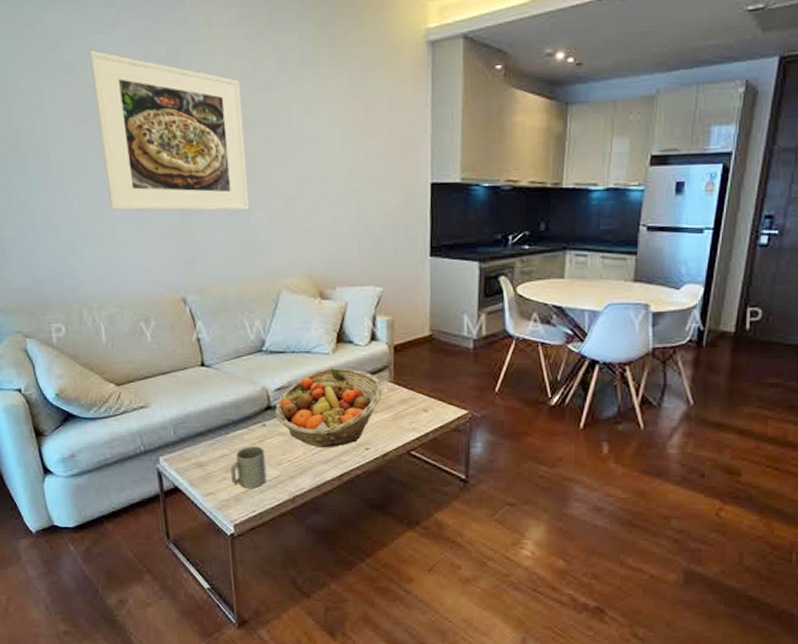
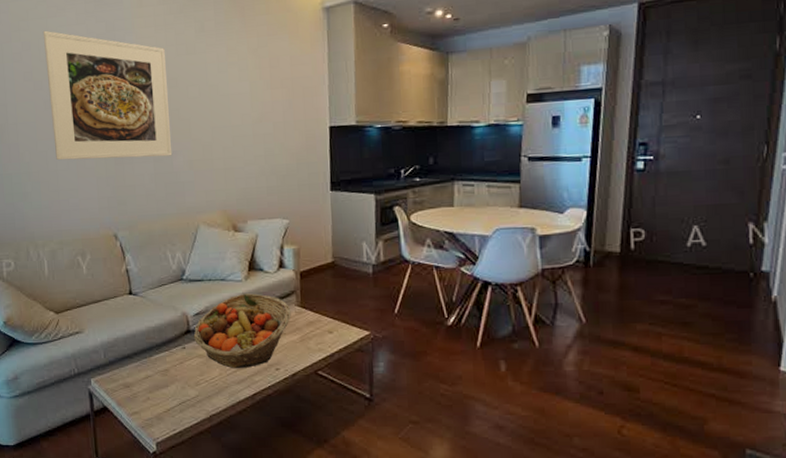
mug: present [231,446,267,488] -> none [154,368,186,407]

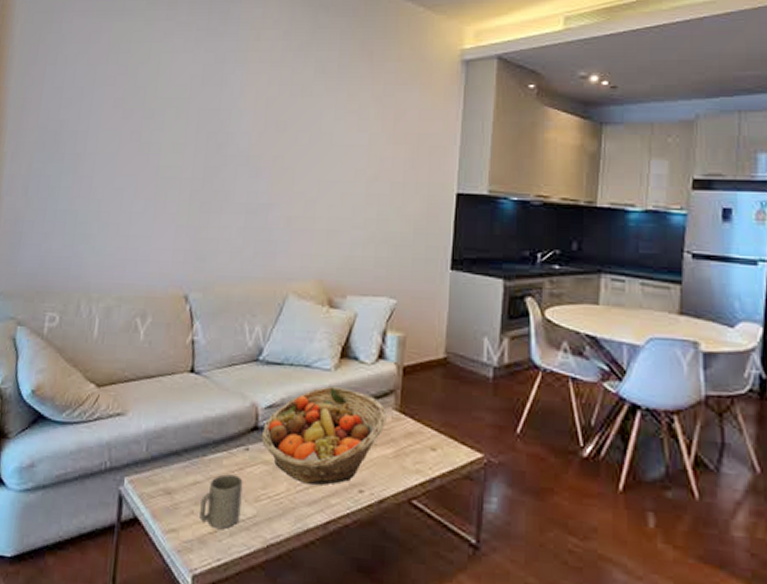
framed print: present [42,30,173,161] -> none [132,55,277,209]
mug: none [154,368,186,407] -> present [199,474,243,529]

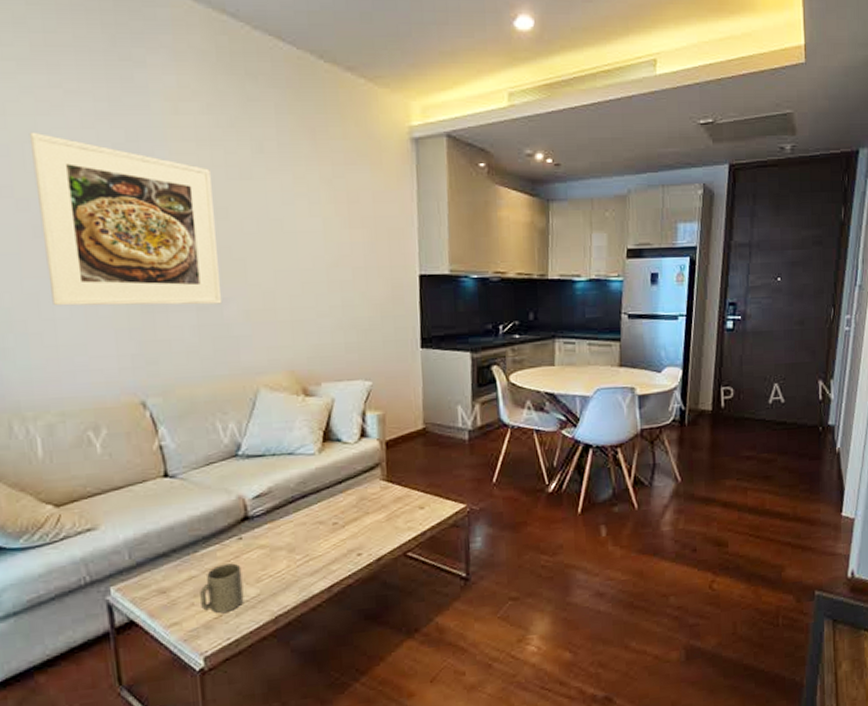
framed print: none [132,55,277,209] -> present [28,132,223,306]
fruit basket: present [261,386,387,486] -> none [252,468,376,558]

